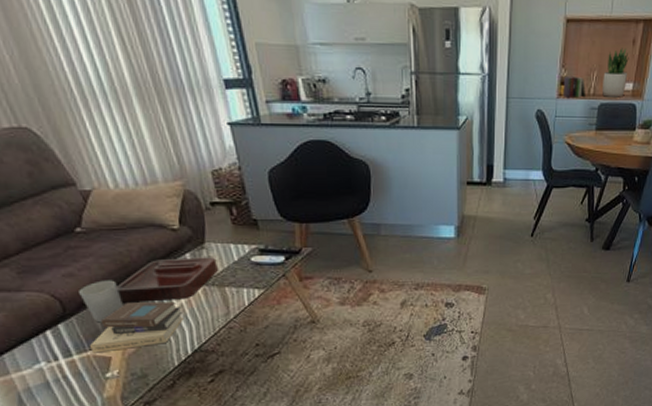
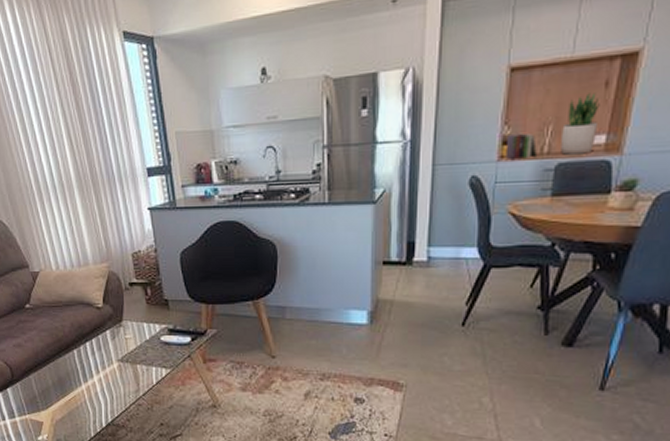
candle holder: present [79,280,123,323] -> none [24,351,55,390]
books: present [90,301,183,353] -> none [28,372,101,417]
decorative tray: present [115,257,219,303] -> none [51,334,133,374]

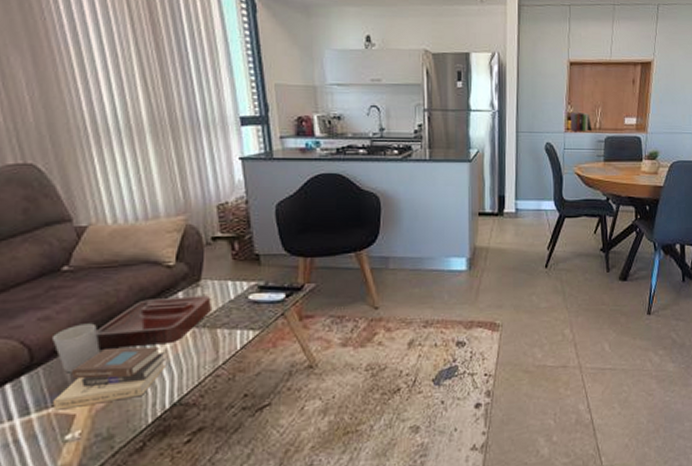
candle holder: none [24,351,55,390] -> present [52,323,100,374]
books: none [28,372,101,417] -> present [53,346,166,410]
decorative tray: none [51,334,133,374] -> present [95,295,213,350]
planter: present [561,93,600,155] -> none [607,87,631,131]

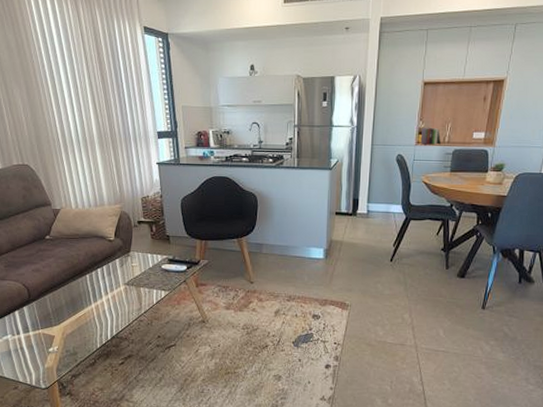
candle holder: present [52,323,100,374] -> none [41,276,68,308]
books: present [53,346,166,410] -> none [42,293,108,332]
decorative tray: present [95,295,213,350] -> none [65,262,138,295]

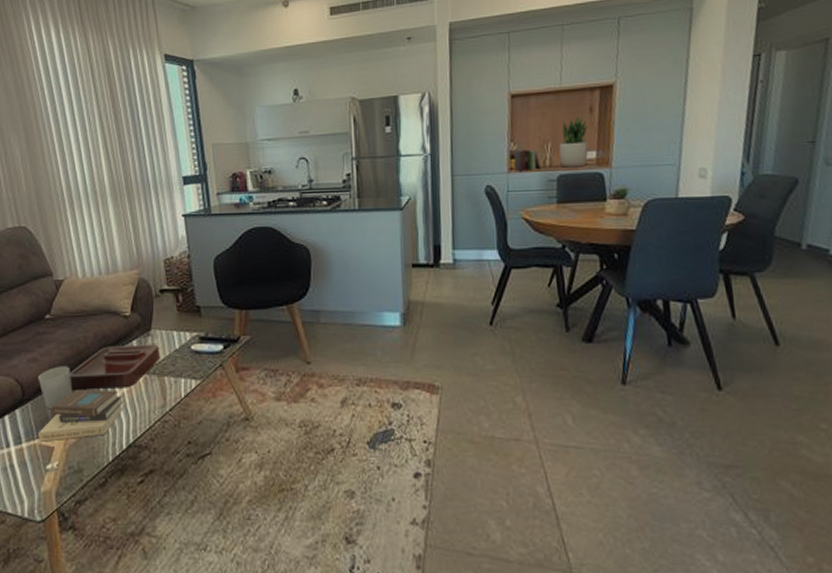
candle holder: none [41,276,68,308] -> present [38,366,73,410]
books: none [42,293,108,332] -> present [38,388,123,442]
decorative tray: none [65,262,138,295] -> present [69,344,161,390]
planter: none [456,104,481,145] -> present [559,116,589,168]

